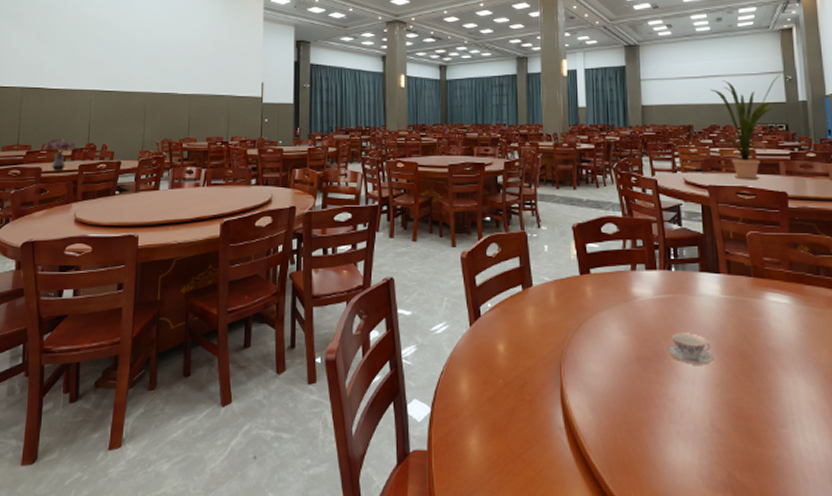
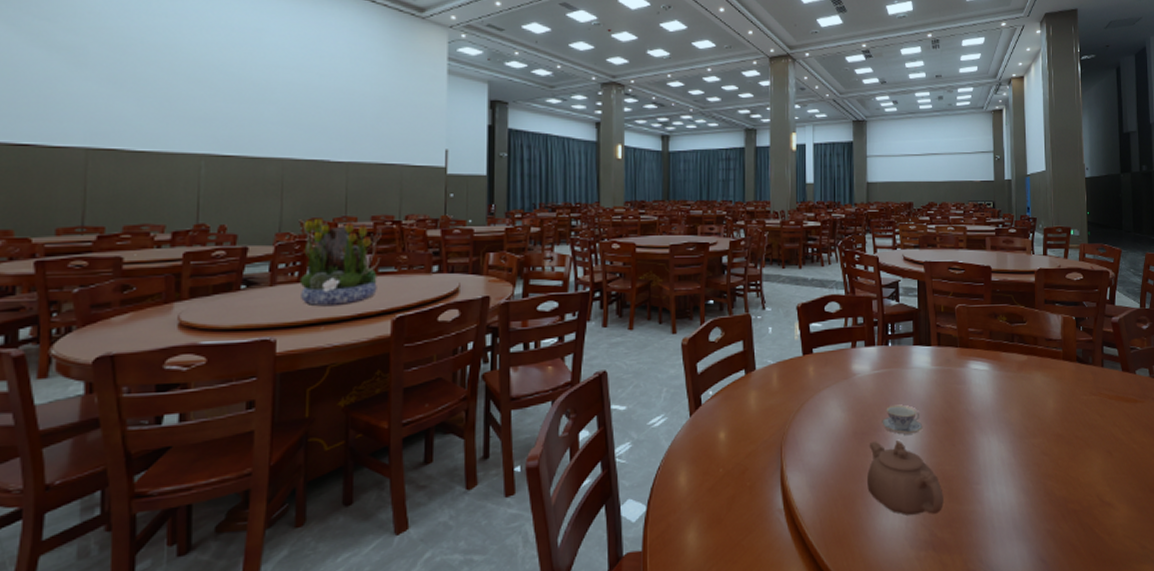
flower arrangement: present [43,139,76,171] -> none [125,218,178,261]
flower arrangement: none [155,140,214,210] -> present [299,219,382,307]
teapot: none [653,368,743,454] -> present [867,439,944,515]
house plant: present [710,75,781,180] -> none [930,154,991,256]

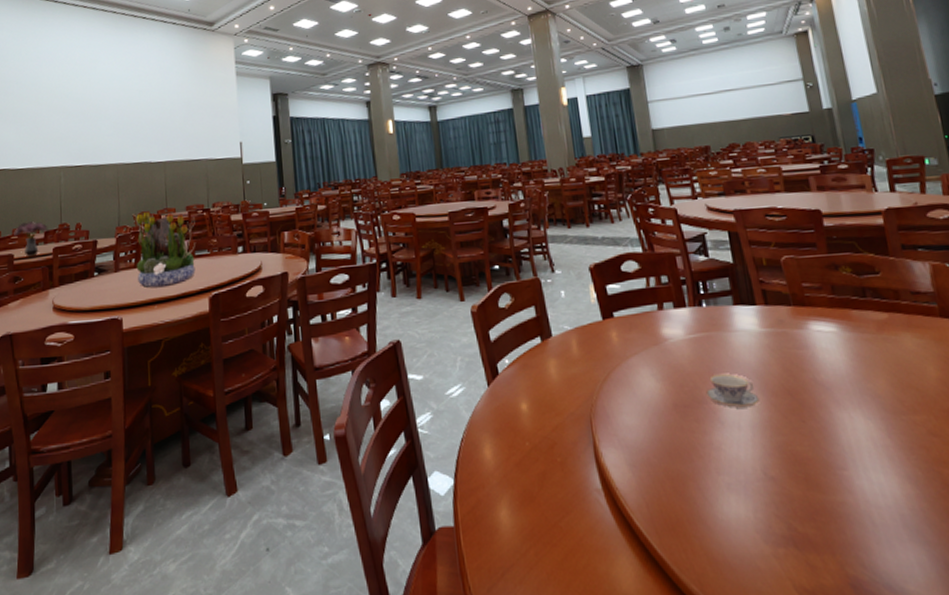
flower arrangement: none [125,218,178,261] -> present [14,221,48,256]
teapot: present [867,439,944,515] -> none [694,413,801,504]

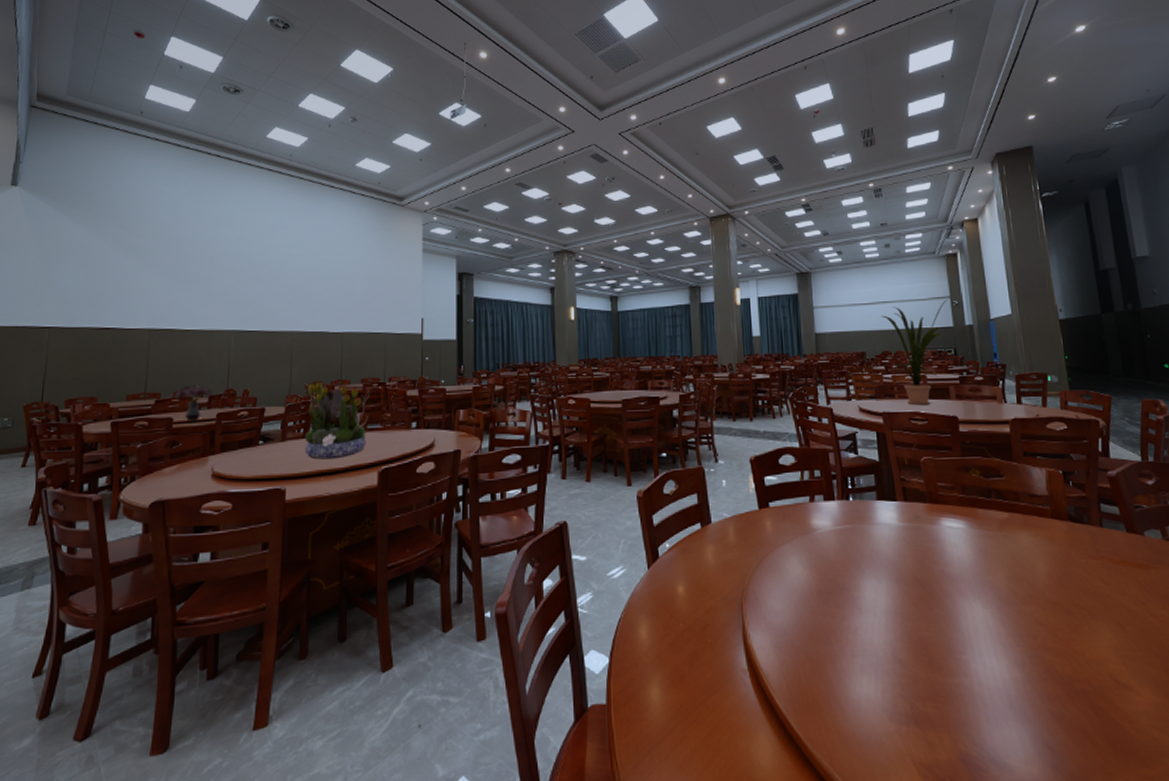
teacup: present [706,374,760,408] -> none [847,564,894,596]
house plant: none [725,82,801,201] -> present [881,300,948,406]

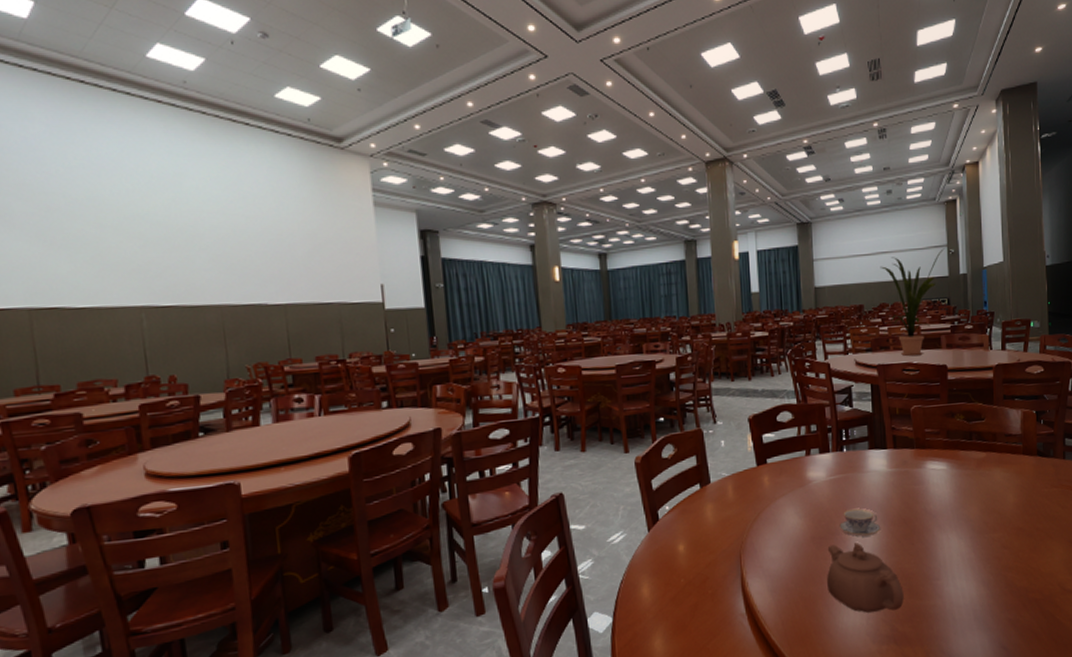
flower arrangement: present [175,385,213,421] -> none [79,373,130,415]
flower arrangement: present [304,383,370,460] -> none [251,363,331,449]
teapot: none [835,600,924,685] -> present [827,542,904,613]
teacup: none [847,564,894,596] -> present [839,509,881,537]

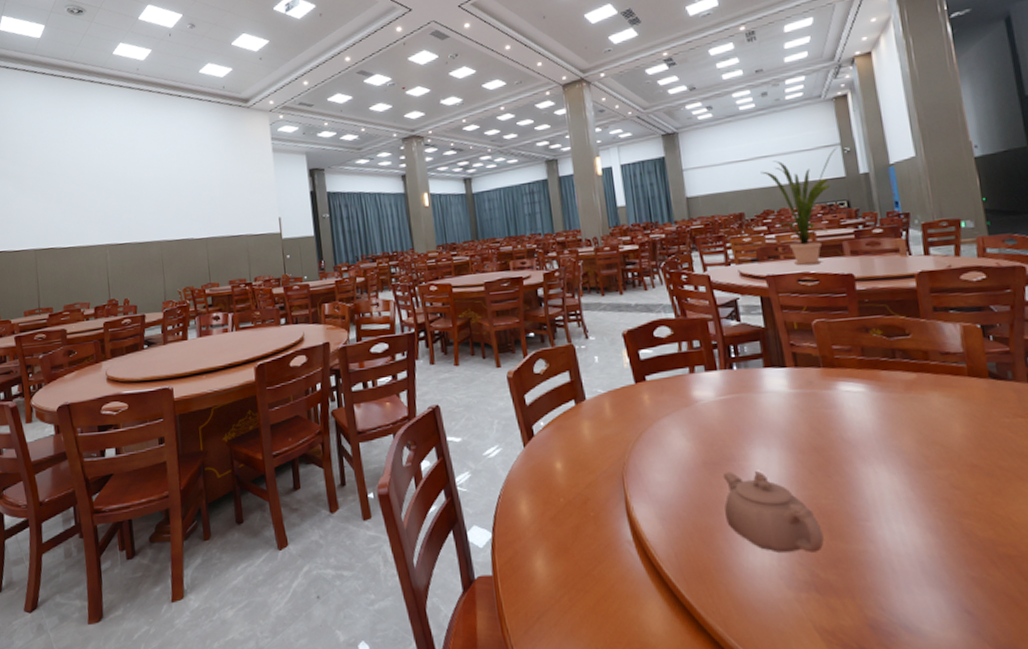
teacup: present [839,509,881,537] -> none [735,433,787,465]

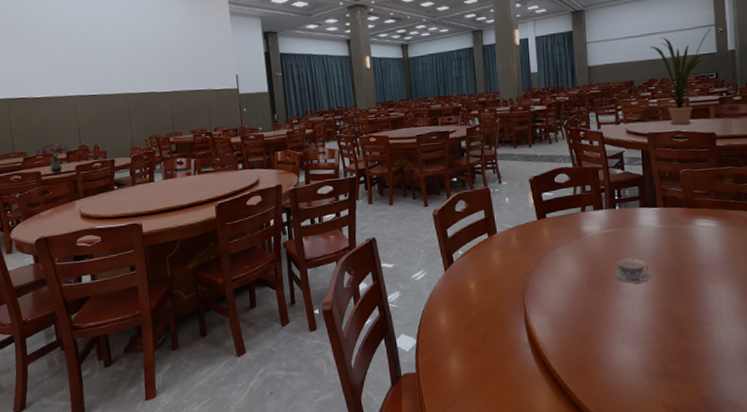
flower arrangement: none [65,298,98,331] -> present [38,143,70,173]
teapot: present [723,470,824,553] -> none [601,288,675,350]
teacup: none [735,433,787,465] -> present [613,259,652,284]

